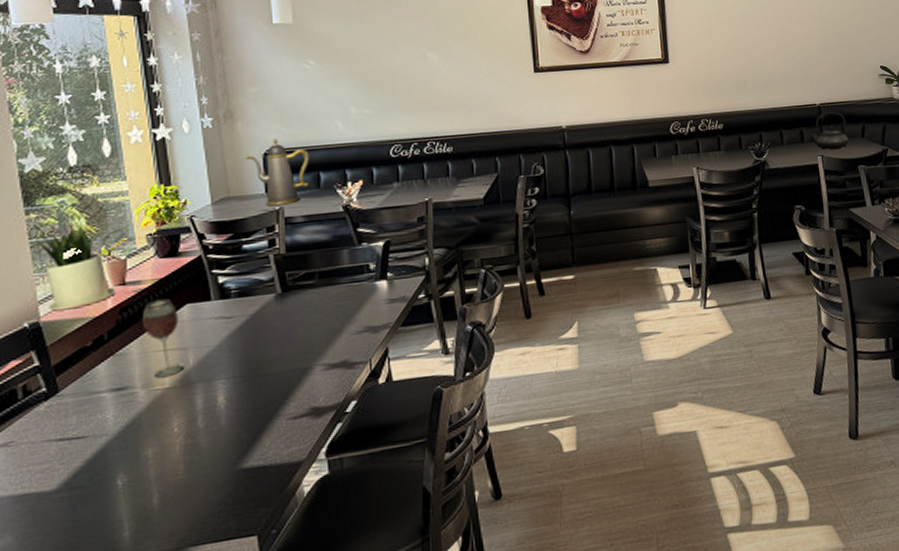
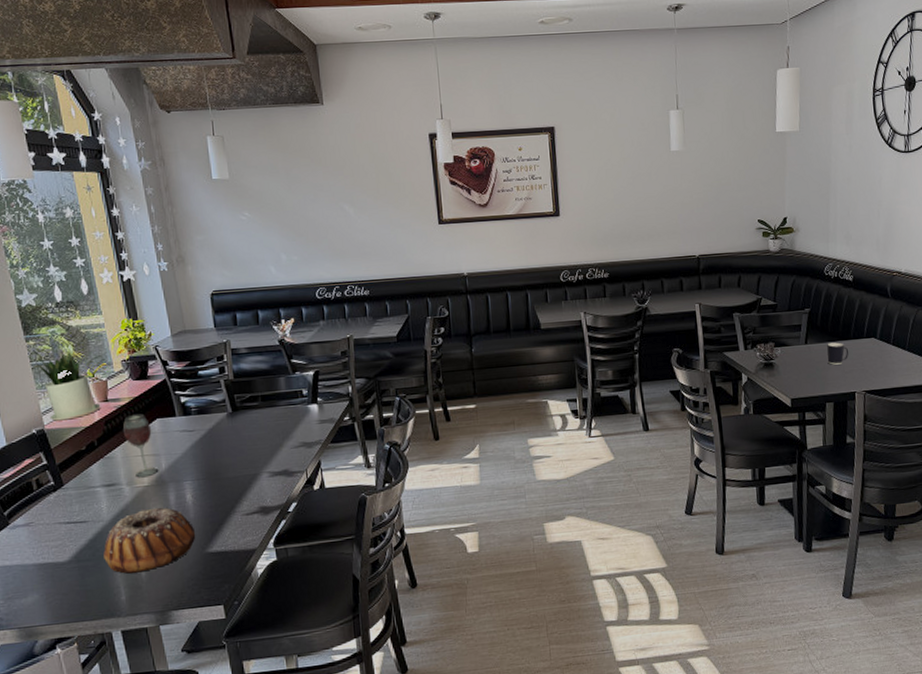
cake: none [105,414,227,503] -> present [103,507,196,574]
coffee pot: present [244,138,309,207] -> none [195,281,249,339]
teapot: present [811,111,850,149] -> none [690,263,726,297]

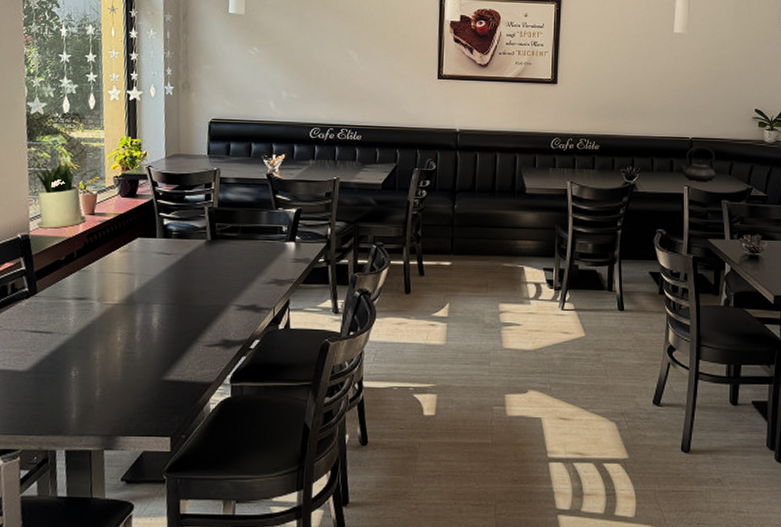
cake: present [103,507,196,574] -> none [62,327,156,392]
wineglass: present [123,413,158,478] -> none [103,230,131,295]
teapot: none [690,263,726,297] -> present [680,146,717,181]

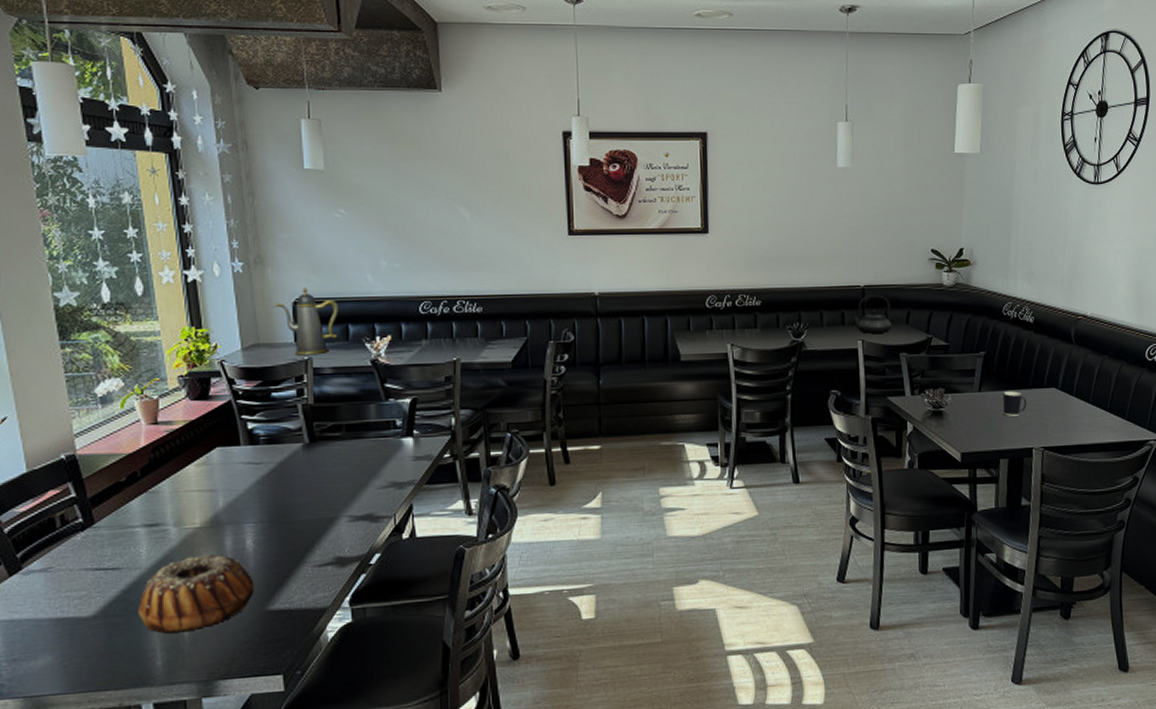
planter: present [33,161,87,229] -> none [71,362,149,445]
cake: none [62,327,156,392] -> present [138,554,255,634]
coffee pot: none [194,110,245,167] -> present [274,287,339,356]

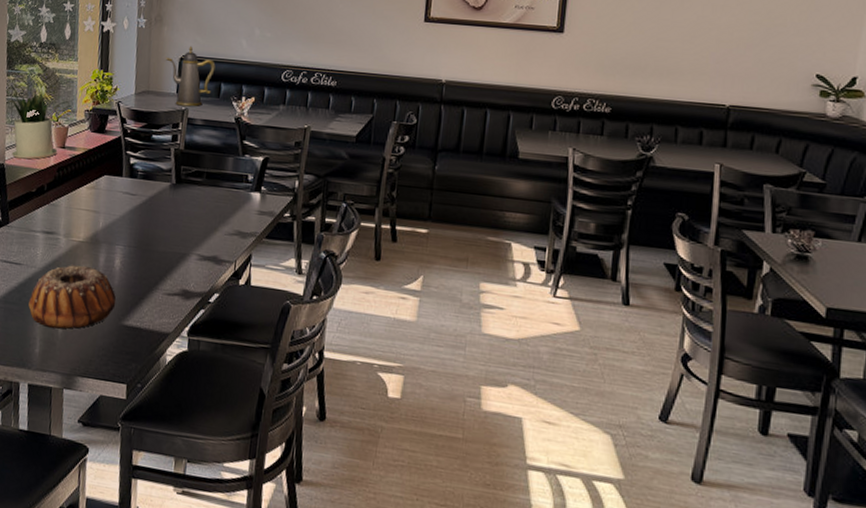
planter: none [71,362,149,445] -> present [10,92,58,160]
teapot: present [852,295,893,333] -> none [712,116,759,160]

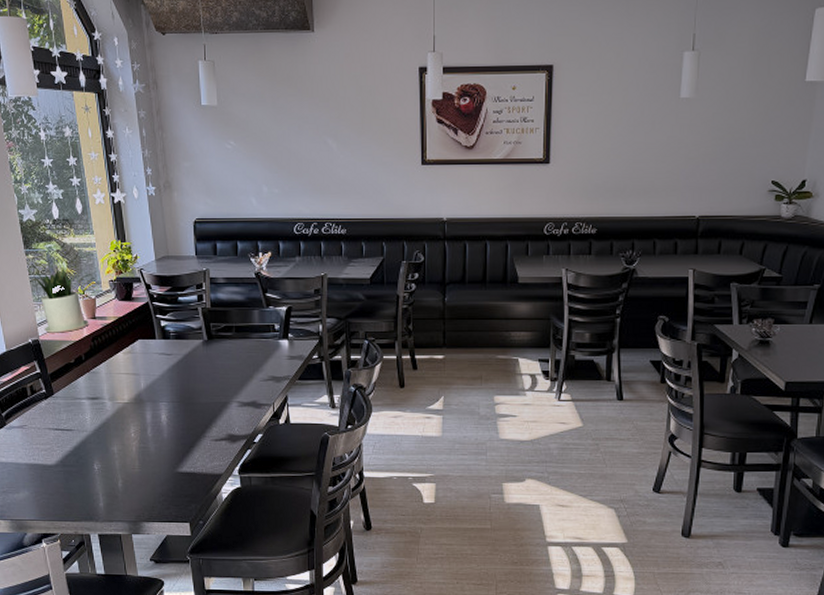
cake: present [28,265,116,329] -> none [86,424,168,483]
coffee pot: present [165,46,216,107] -> none [179,209,229,267]

